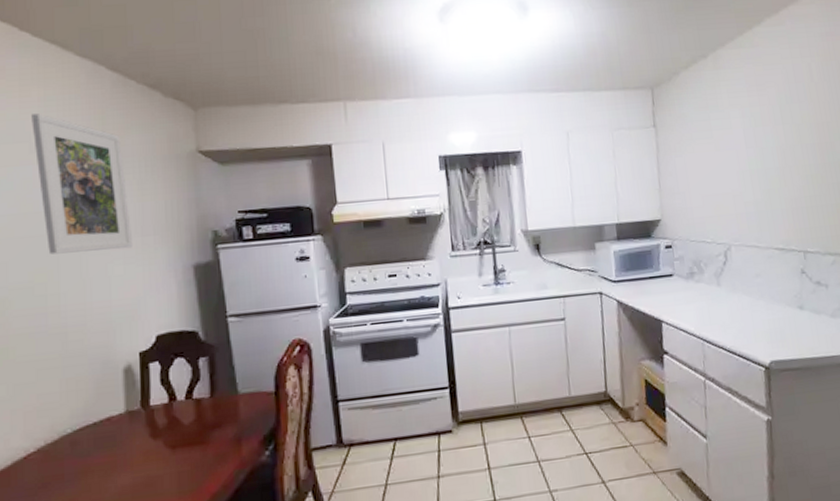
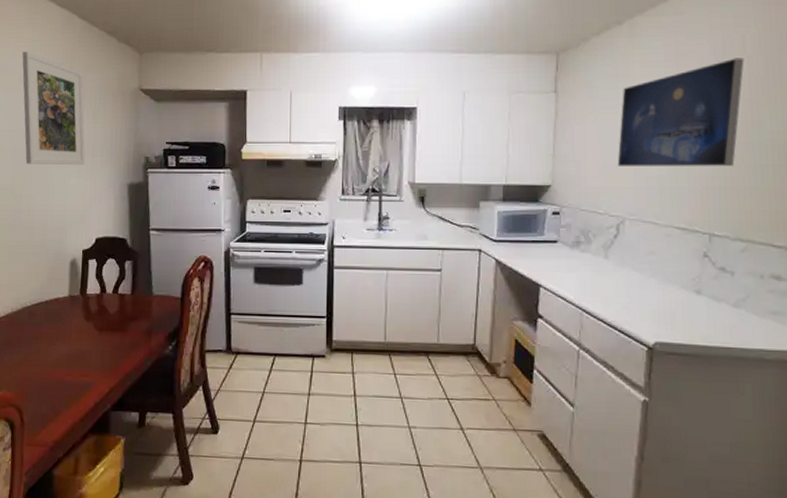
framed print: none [714,85,816,195] -> present [617,57,744,166]

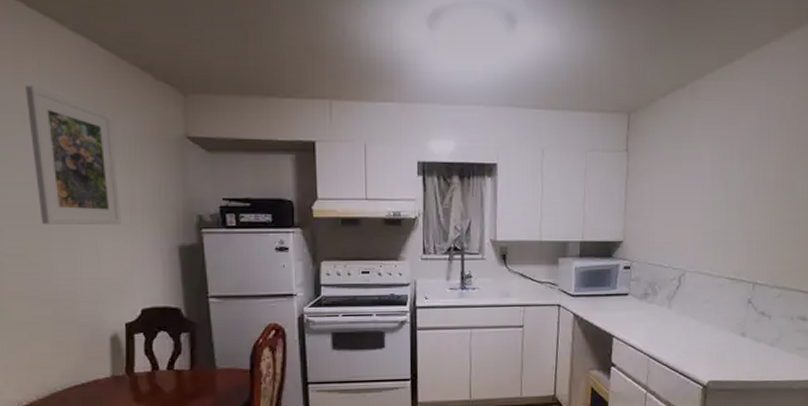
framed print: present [617,57,744,166] -> none [679,123,784,222]

